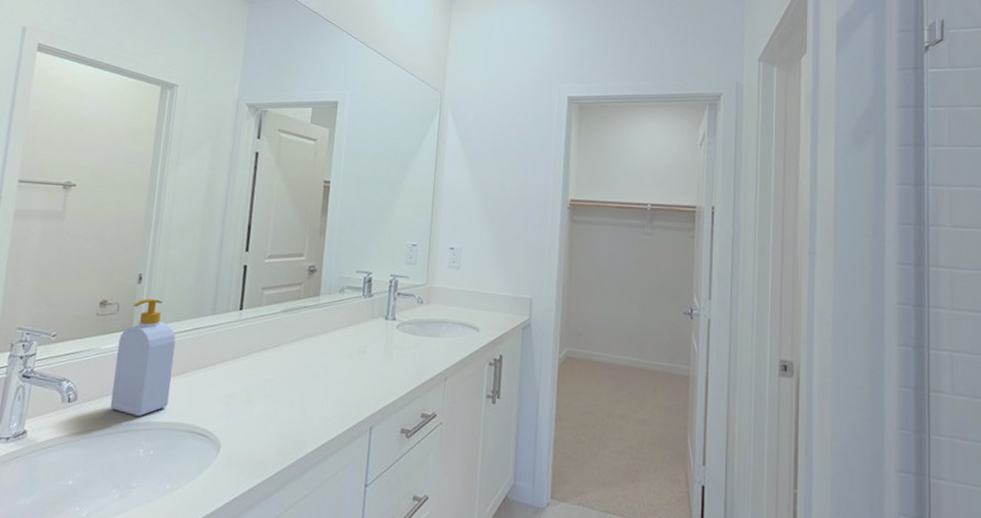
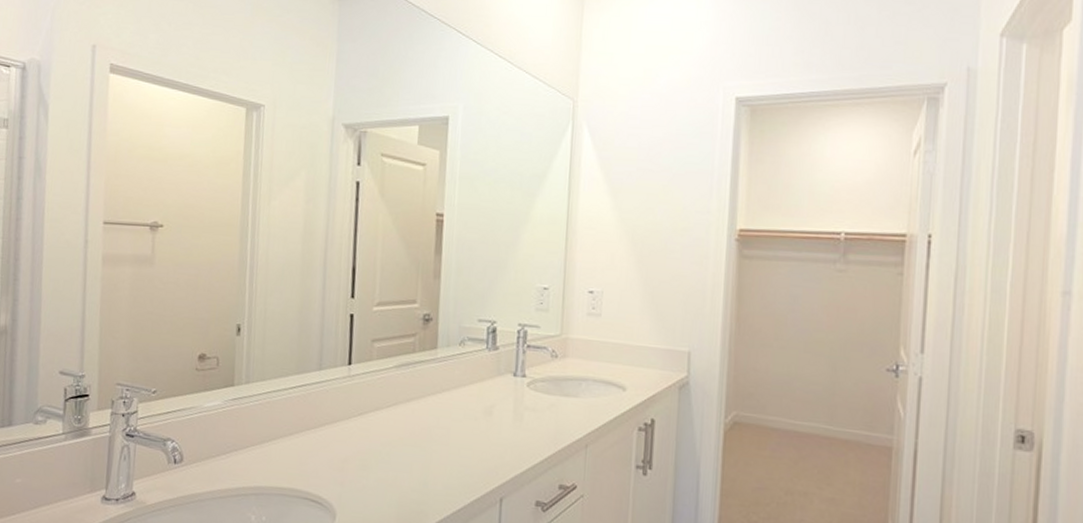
soap bottle: present [110,298,176,416] -> none [217,352,282,480]

